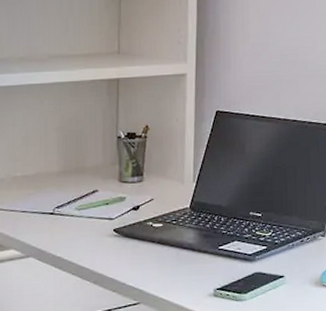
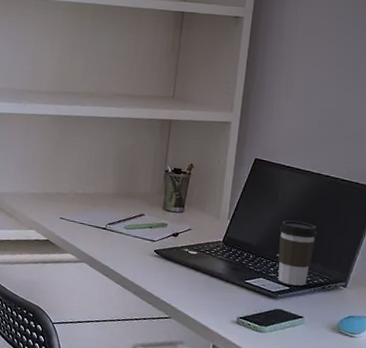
coffee cup: none [250,173,290,244] -> present [278,220,317,286]

